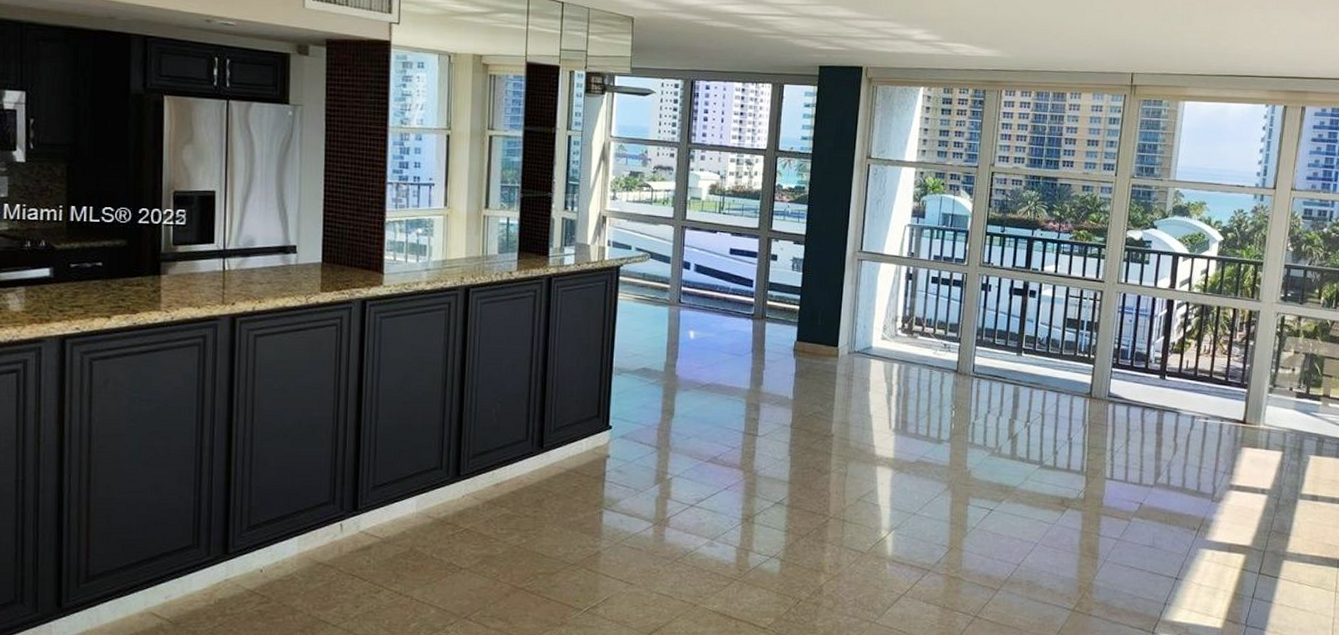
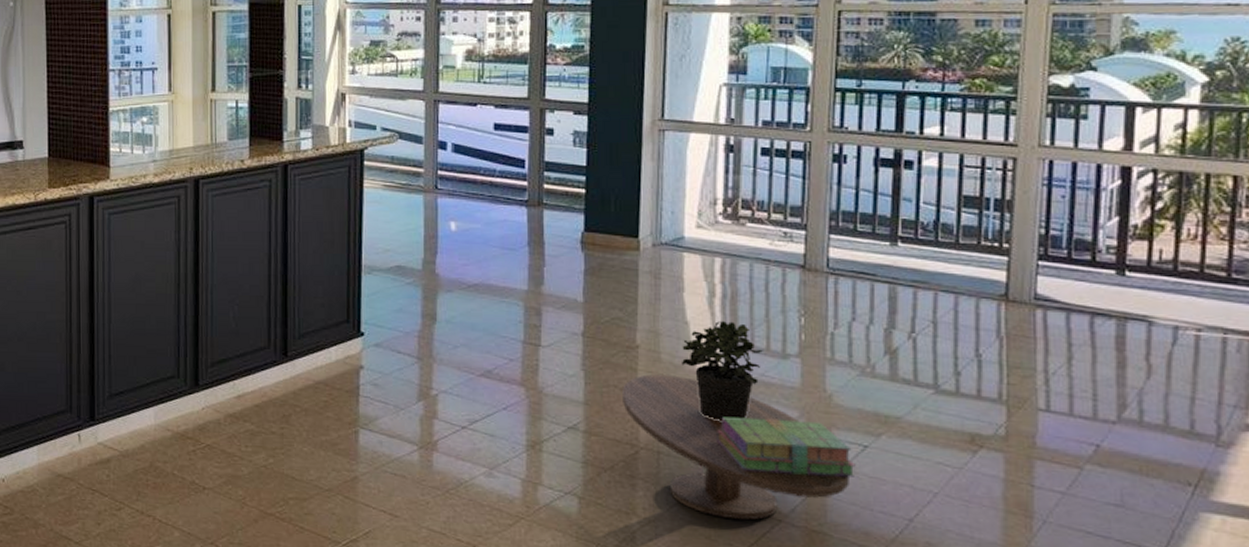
coffee table: none [819,458,979,572] -> present [622,374,849,521]
potted plant: none [865,414,924,494] -> present [682,321,763,421]
stack of books: none [887,490,984,534] -> present [717,416,856,477]

